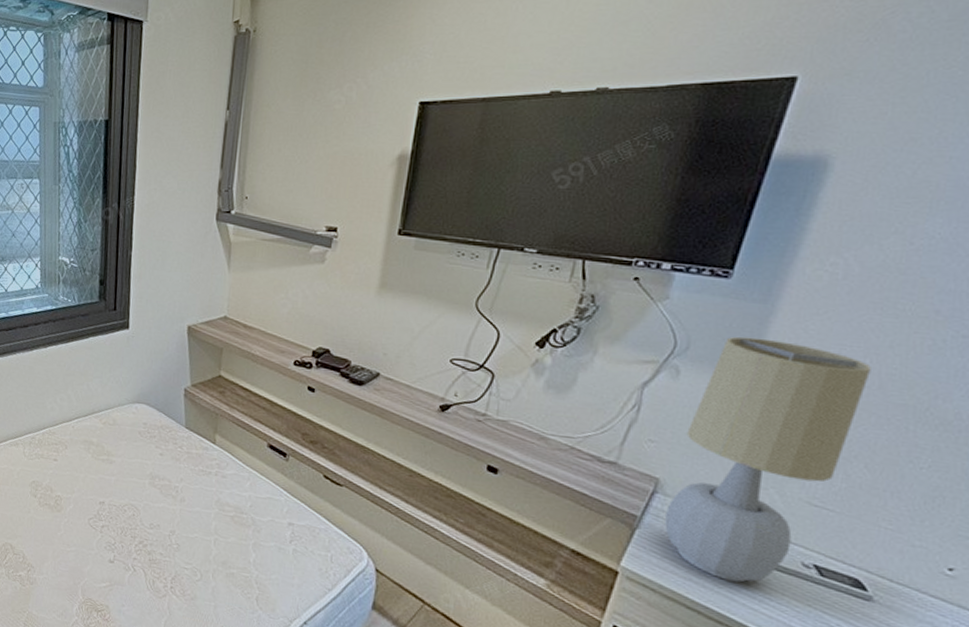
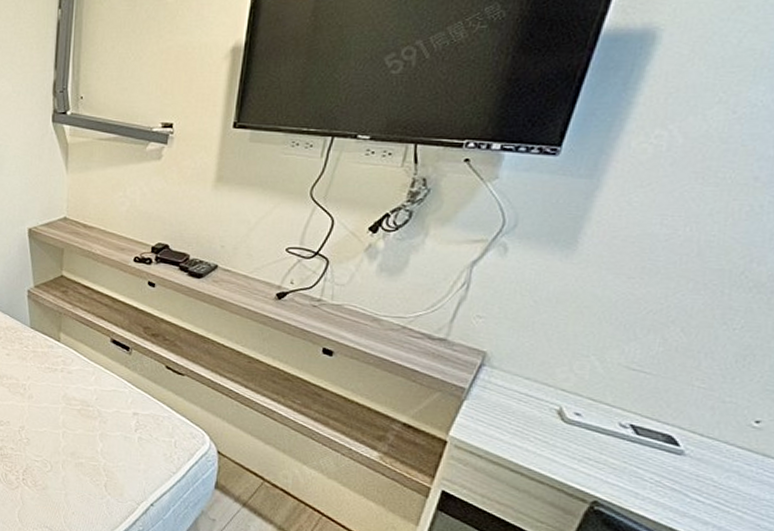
table lamp: present [665,336,871,583] -> none [491,212,691,445]

